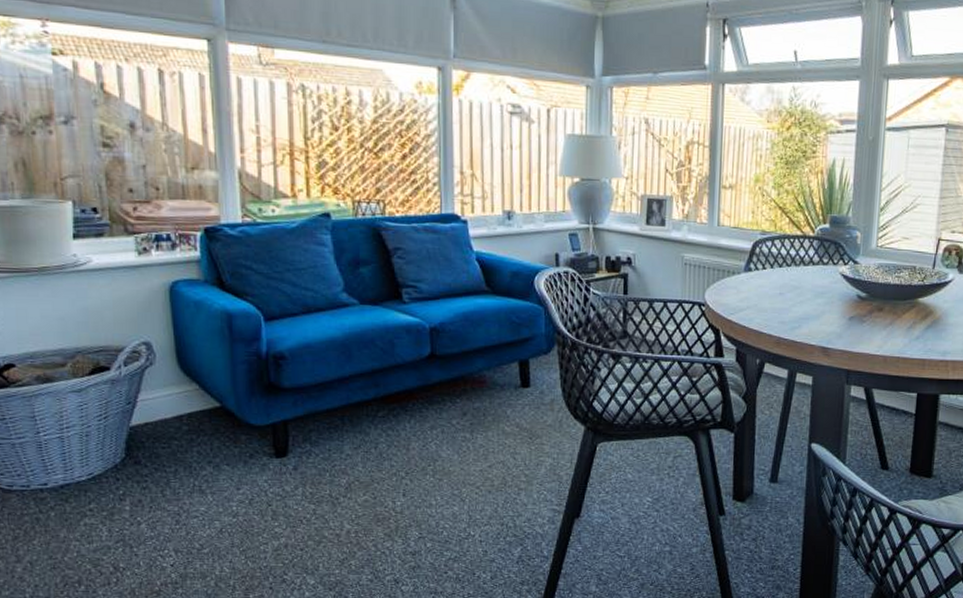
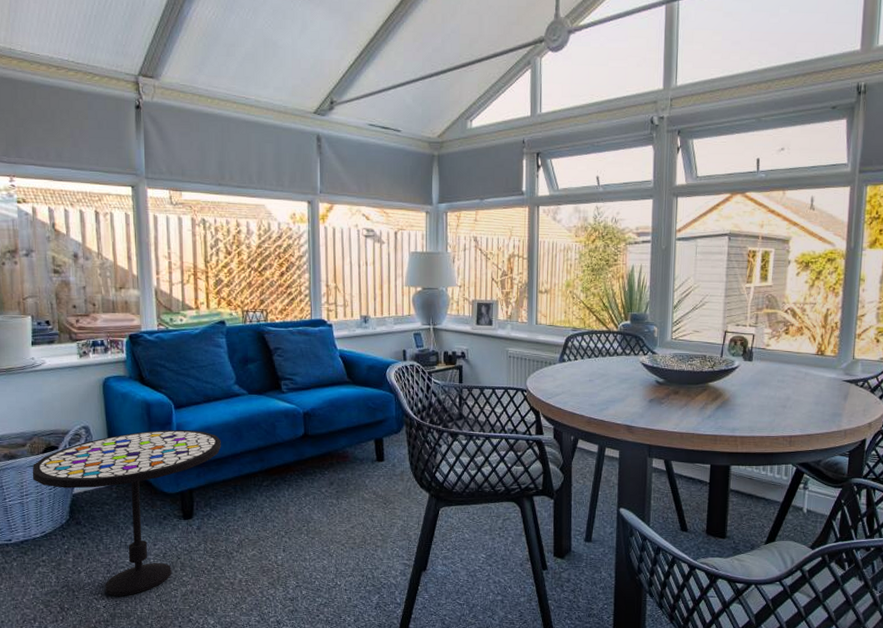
side table: none [75,347,325,552] -> present [32,429,221,596]

